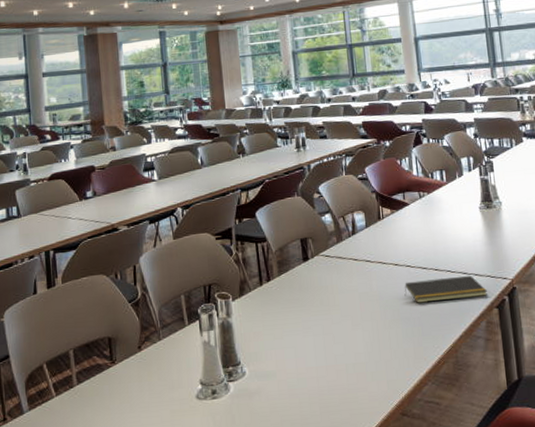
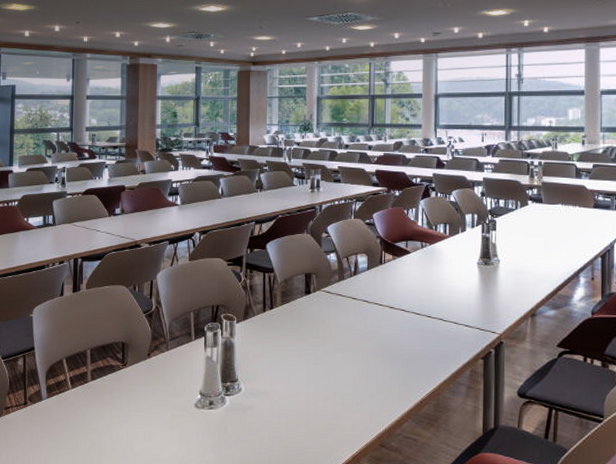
notepad: present [404,275,488,303] -> none [396,325,476,347]

